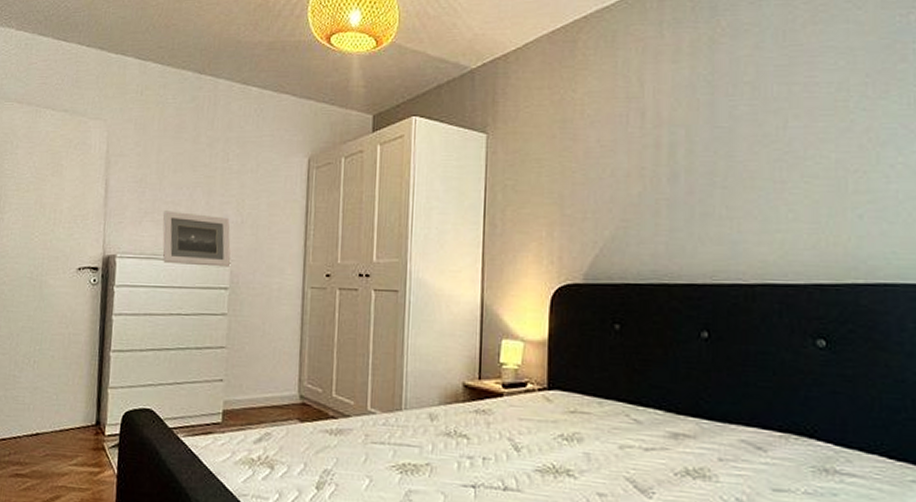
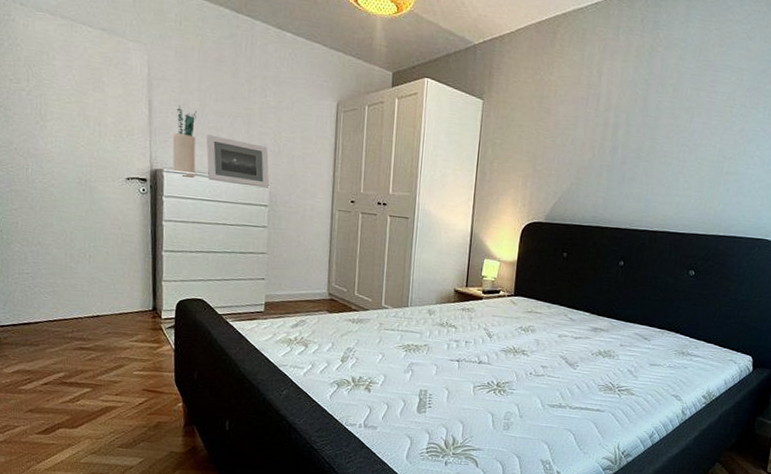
vase: none [125,181,154,263] -> present [172,105,197,179]

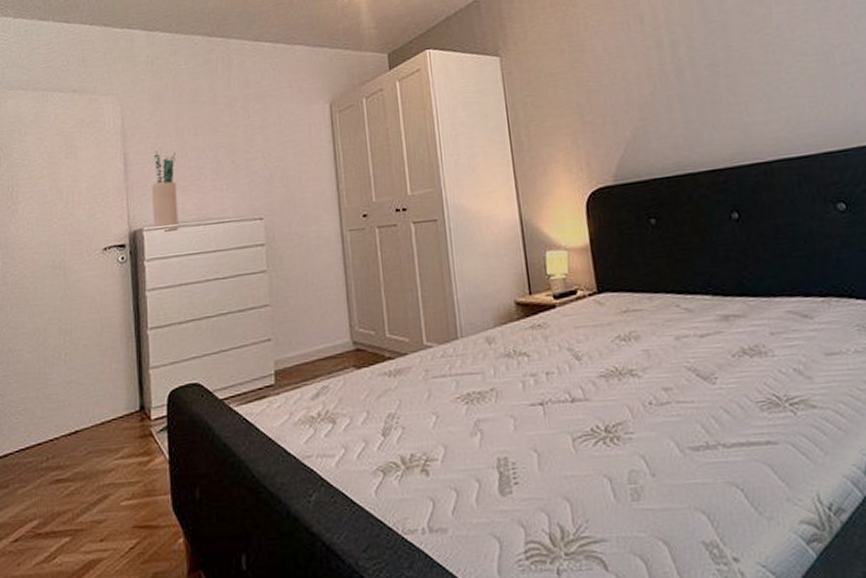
picture frame: present [206,134,270,188] -> none [187,173,265,230]

